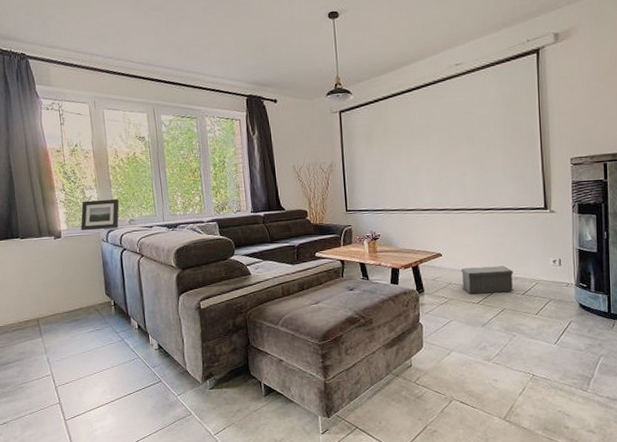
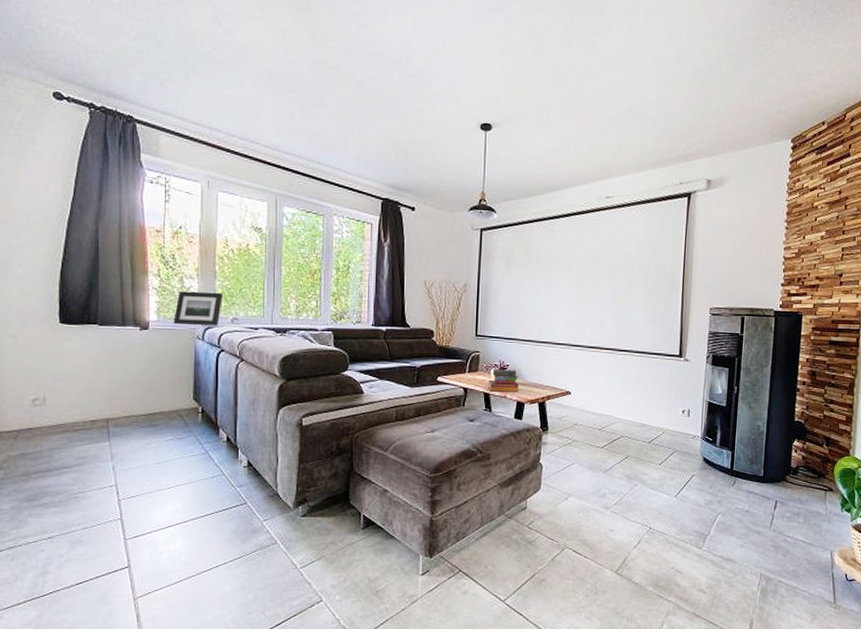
books: none [362,238,392,261] -> present [487,369,519,392]
storage ottoman: present [460,265,514,294] -> none [587,408,641,439]

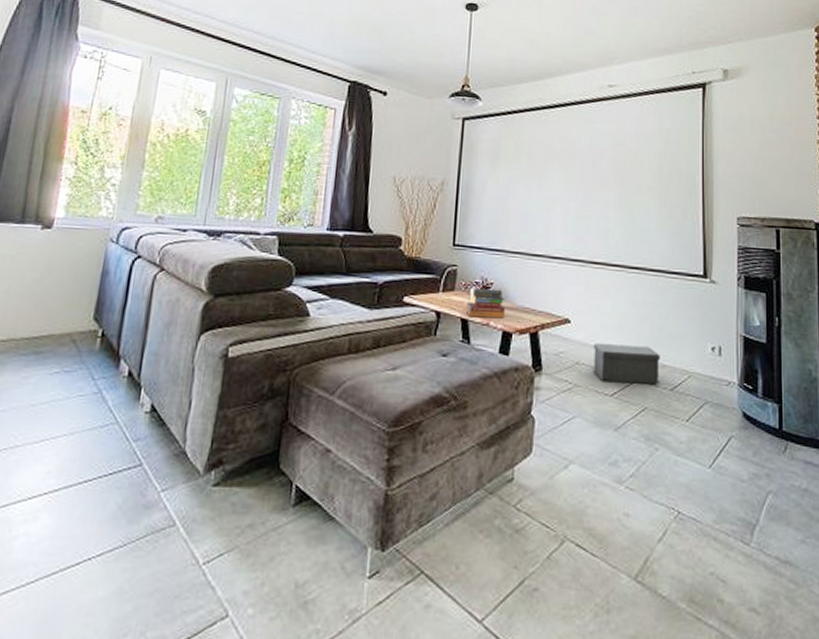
picture frame: present [173,291,224,326] -> none [84,182,151,227]
storage ottoman: none [587,408,641,439] -> present [592,342,660,385]

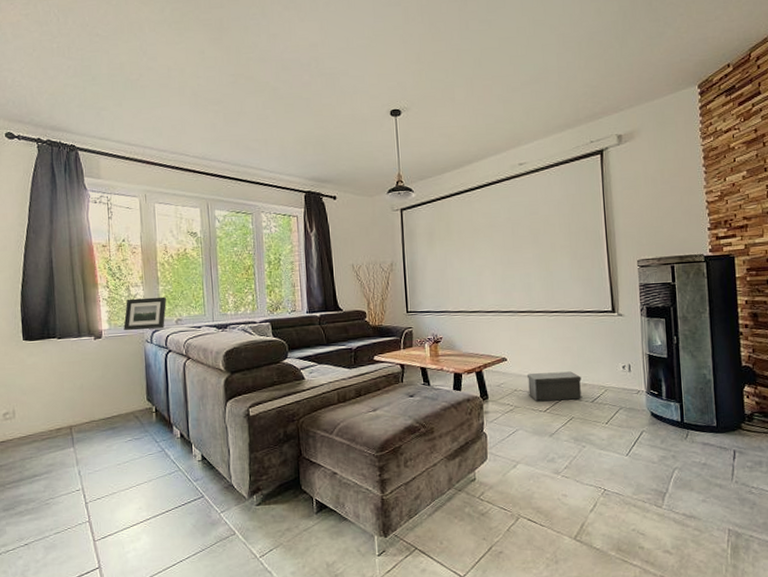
picture frame: none [84,182,151,227] -> present [123,296,167,331]
books: present [466,288,505,319] -> none [423,341,454,366]

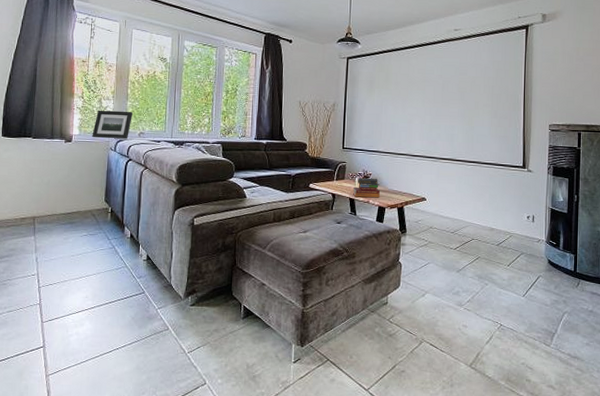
books: none [423,341,454,366] -> present [352,177,380,198]
storage ottoman: present [526,371,583,402] -> none [441,213,490,242]

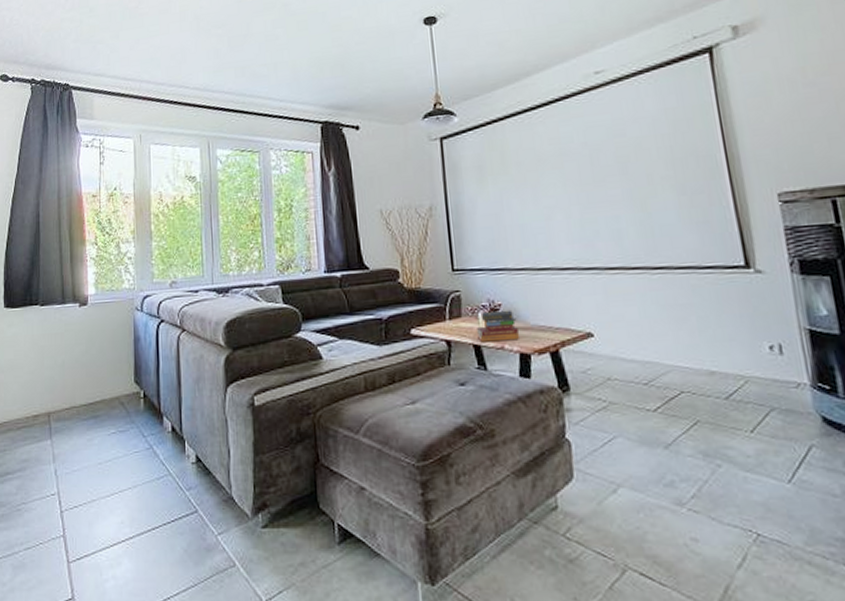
picture frame: present [92,110,134,140] -> none [111,254,161,297]

